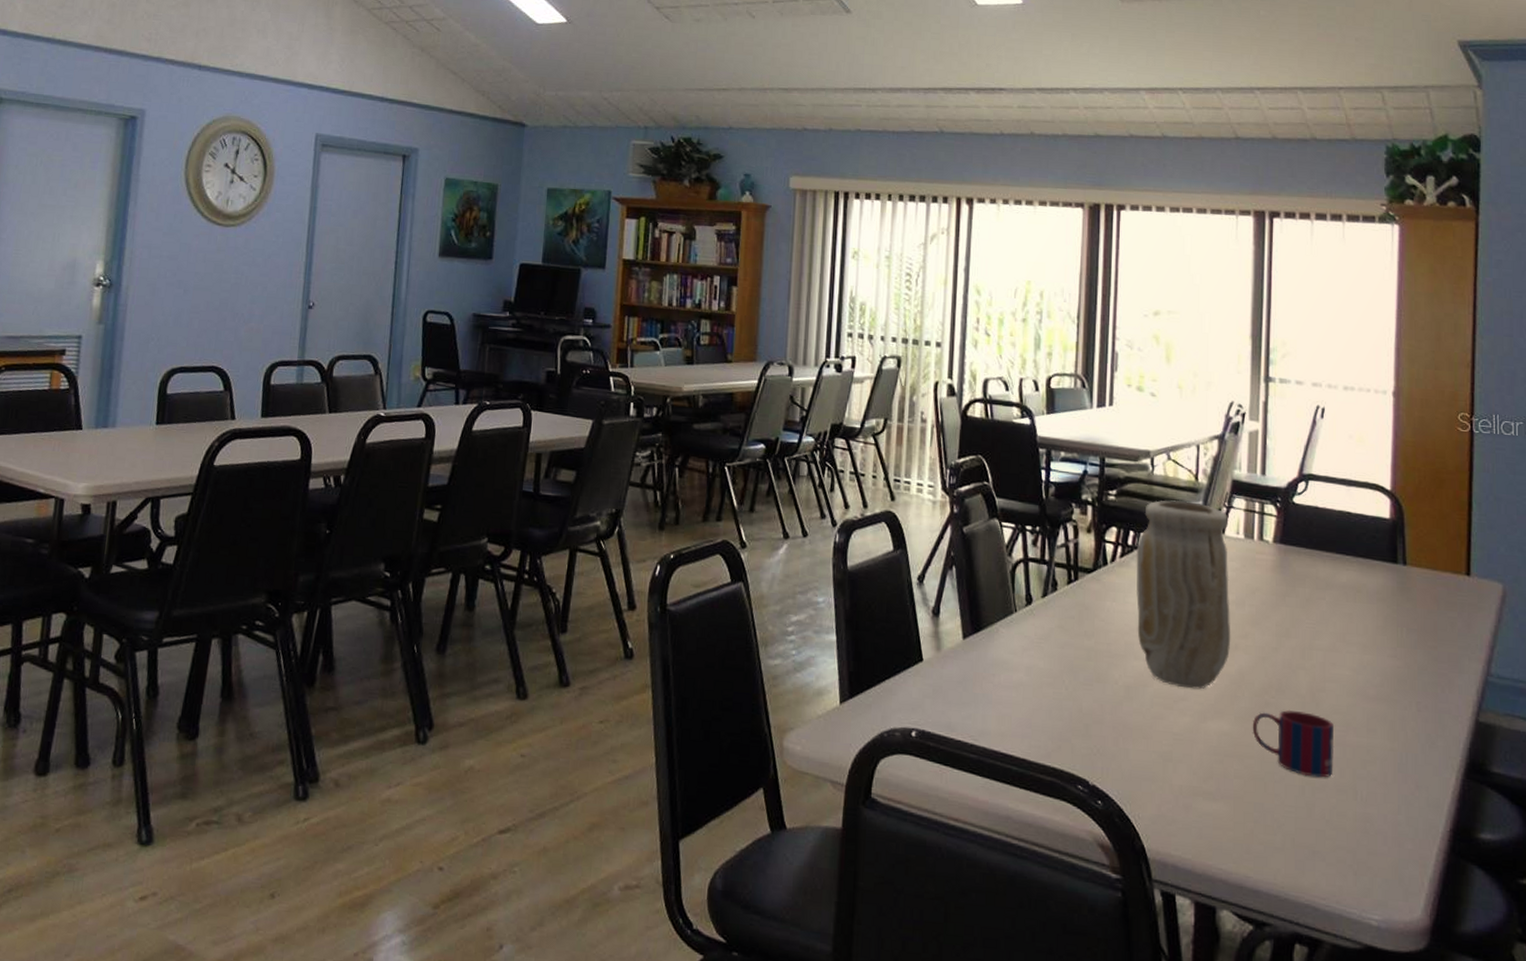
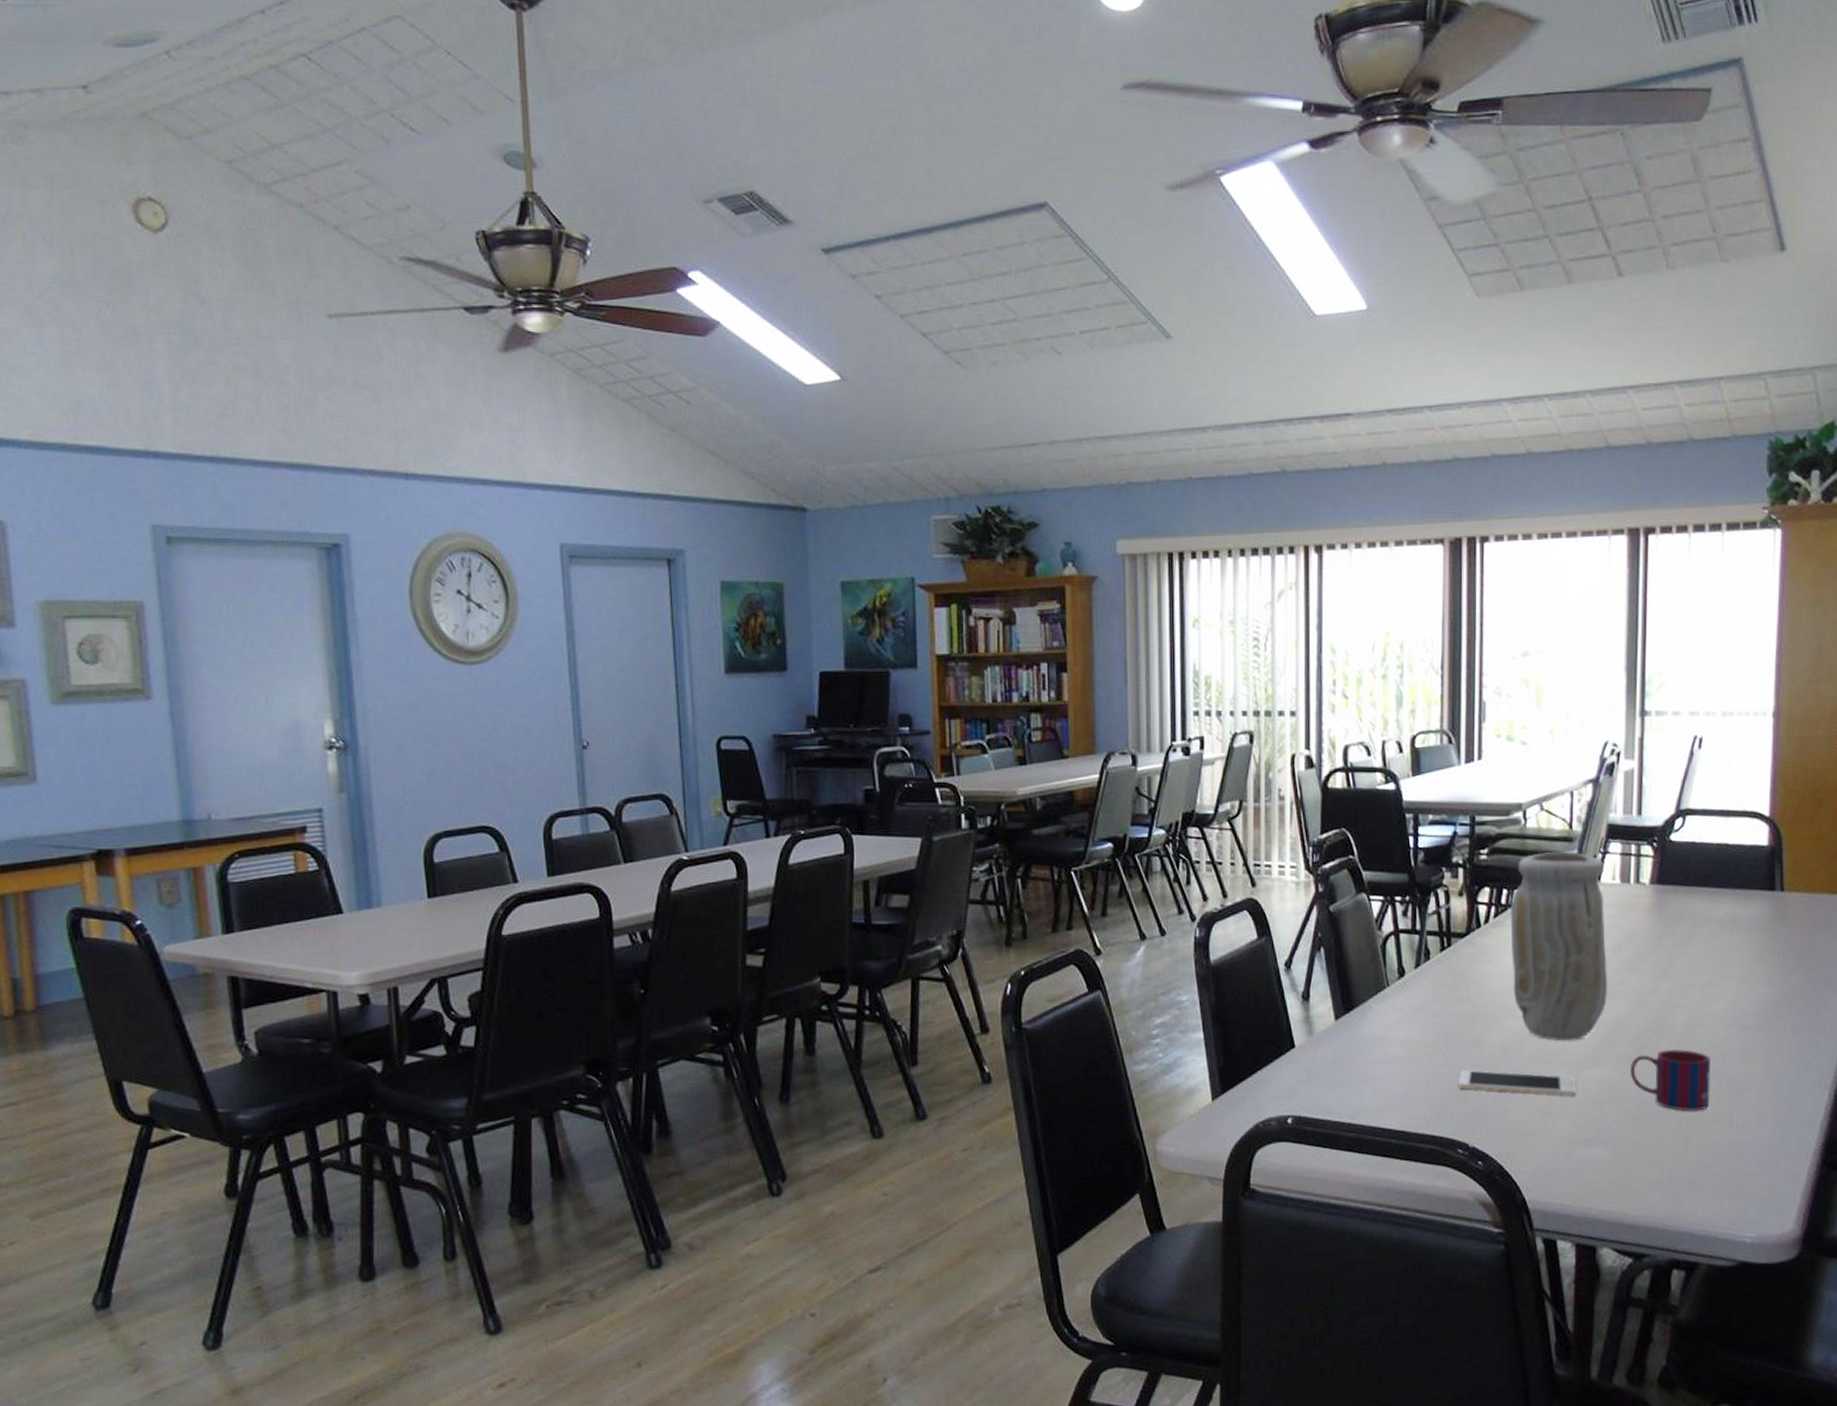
cell phone: none [1080,705,1198,745] -> present [1457,1070,1577,1096]

